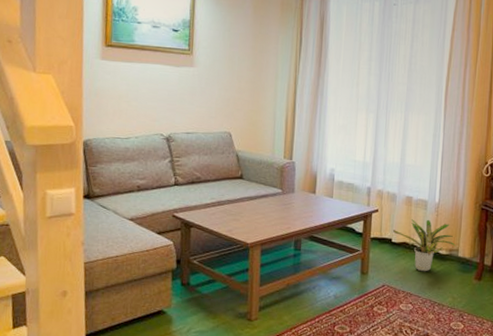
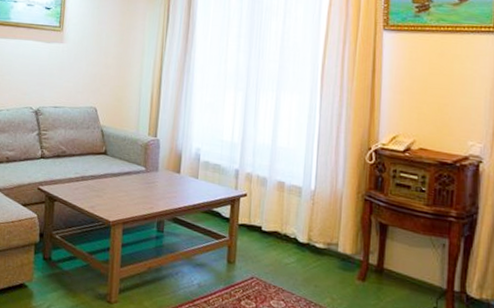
potted plant: present [392,219,457,272] -> none [262,206,336,267]

